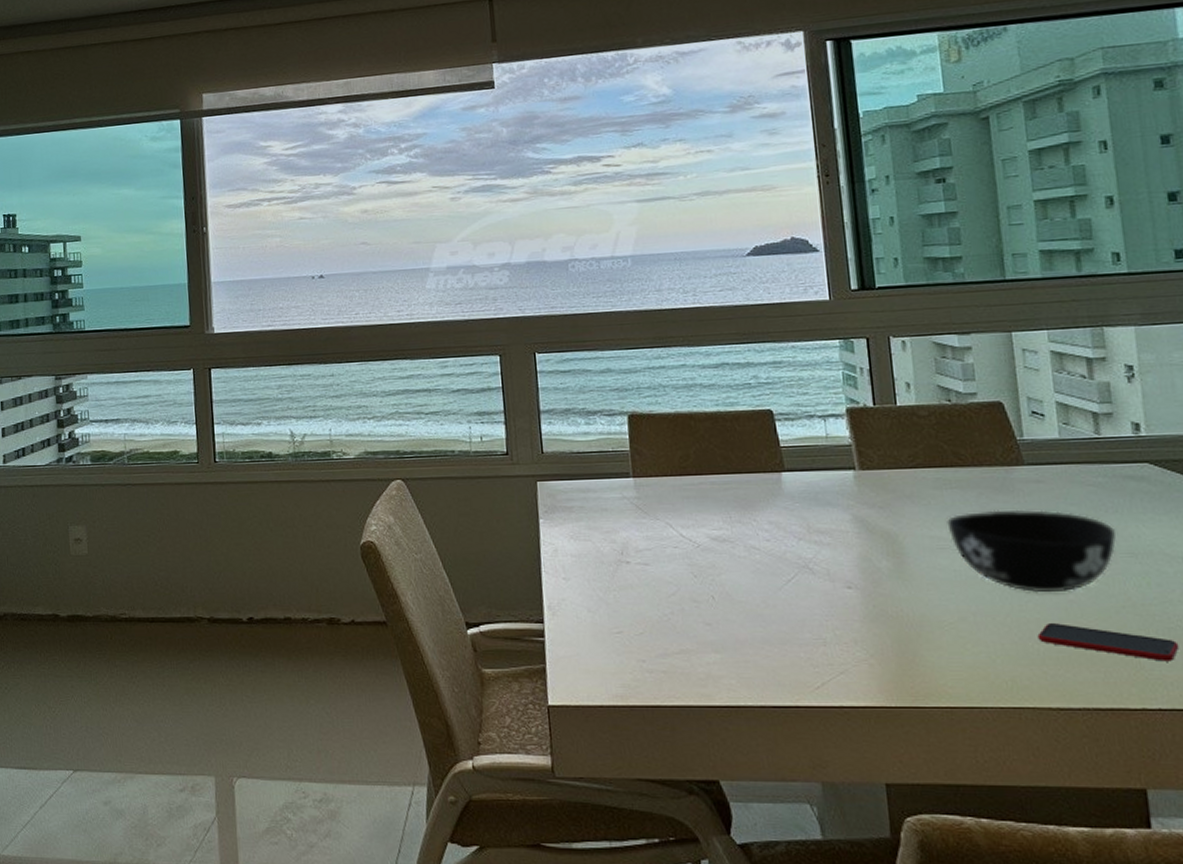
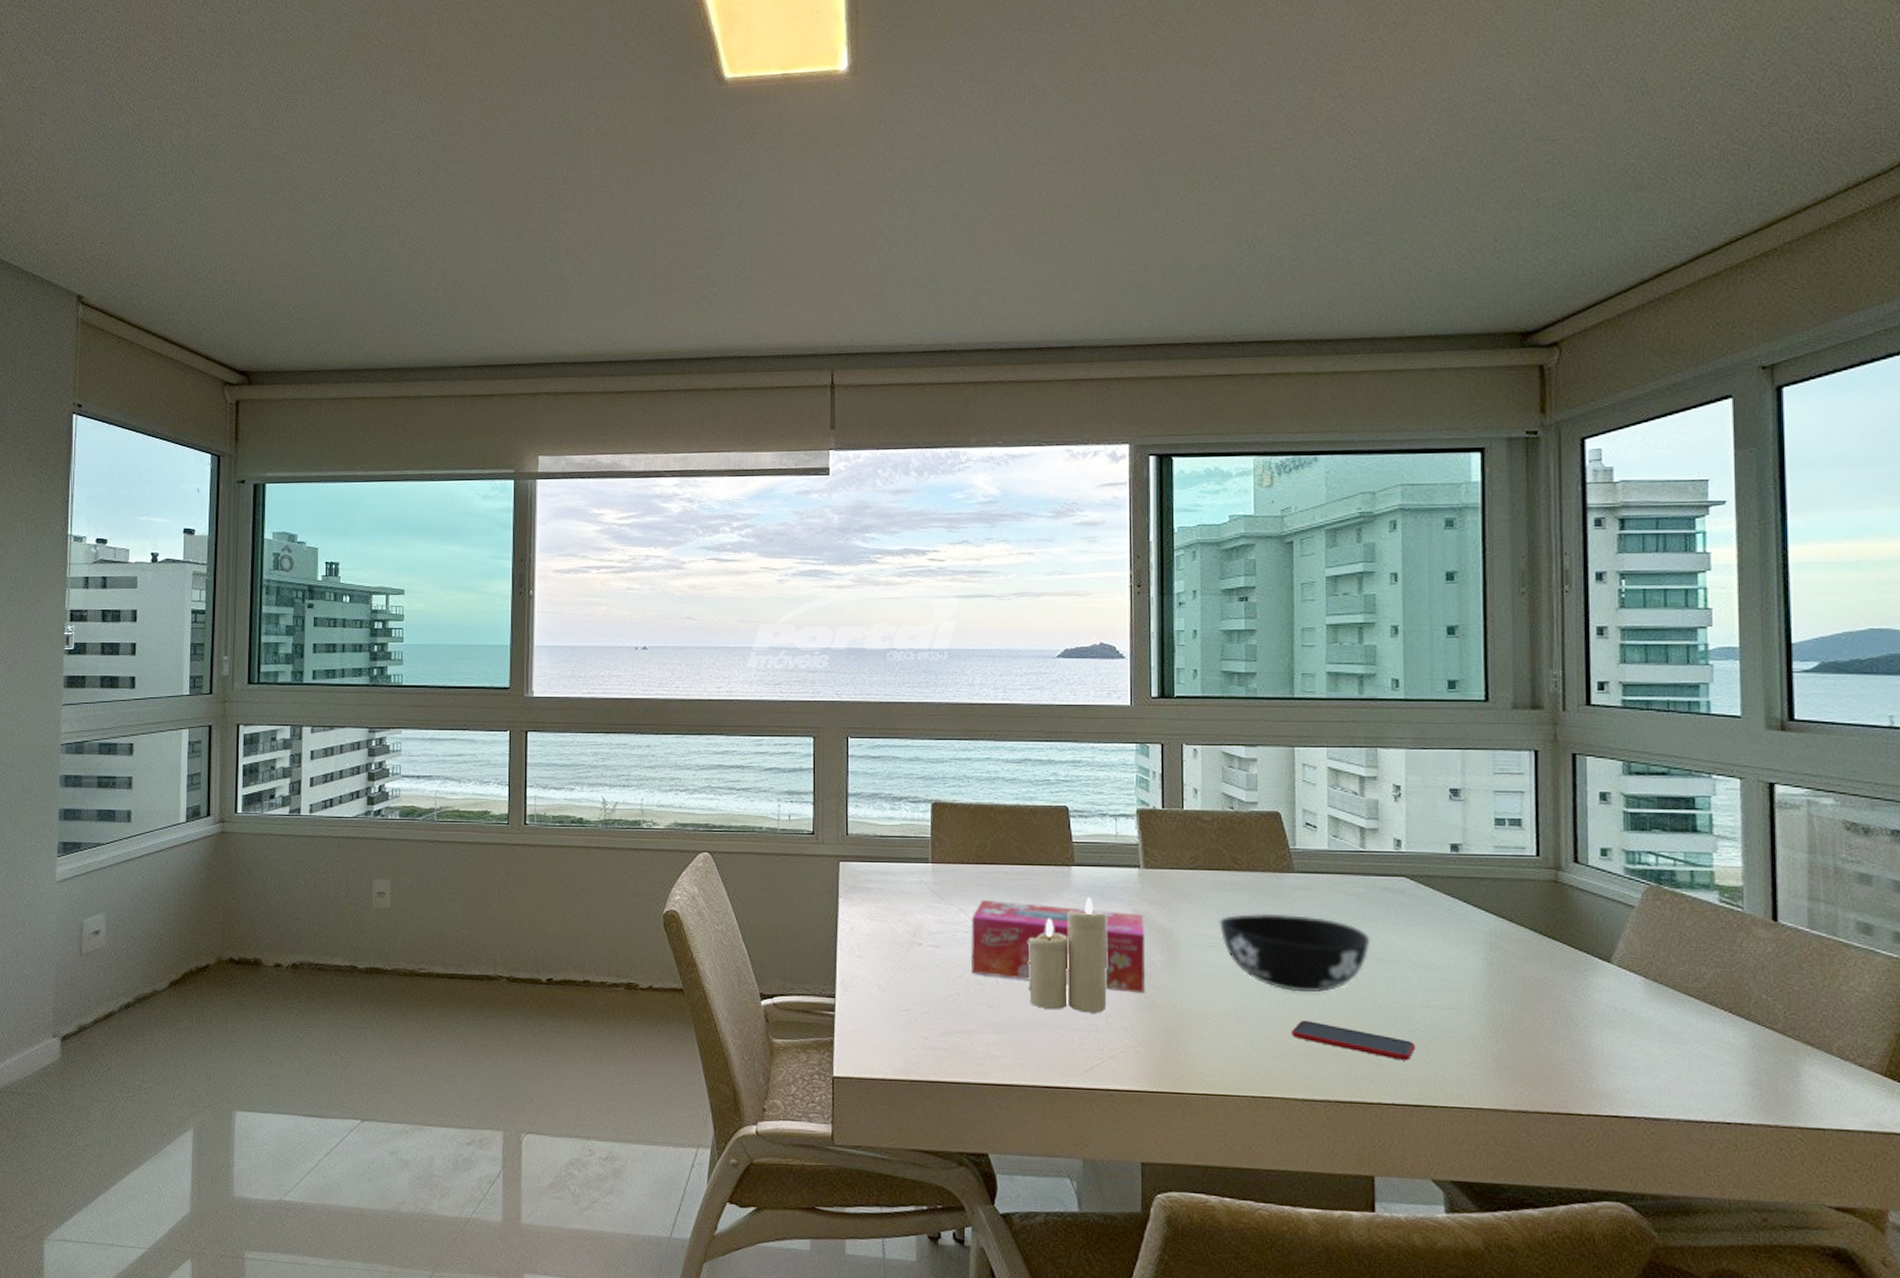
tissue box: none [679,512,873,602] -> present [971,899,1146,993]
candle: none [742,503,832,626] -> present [1028,897,1108,1013]

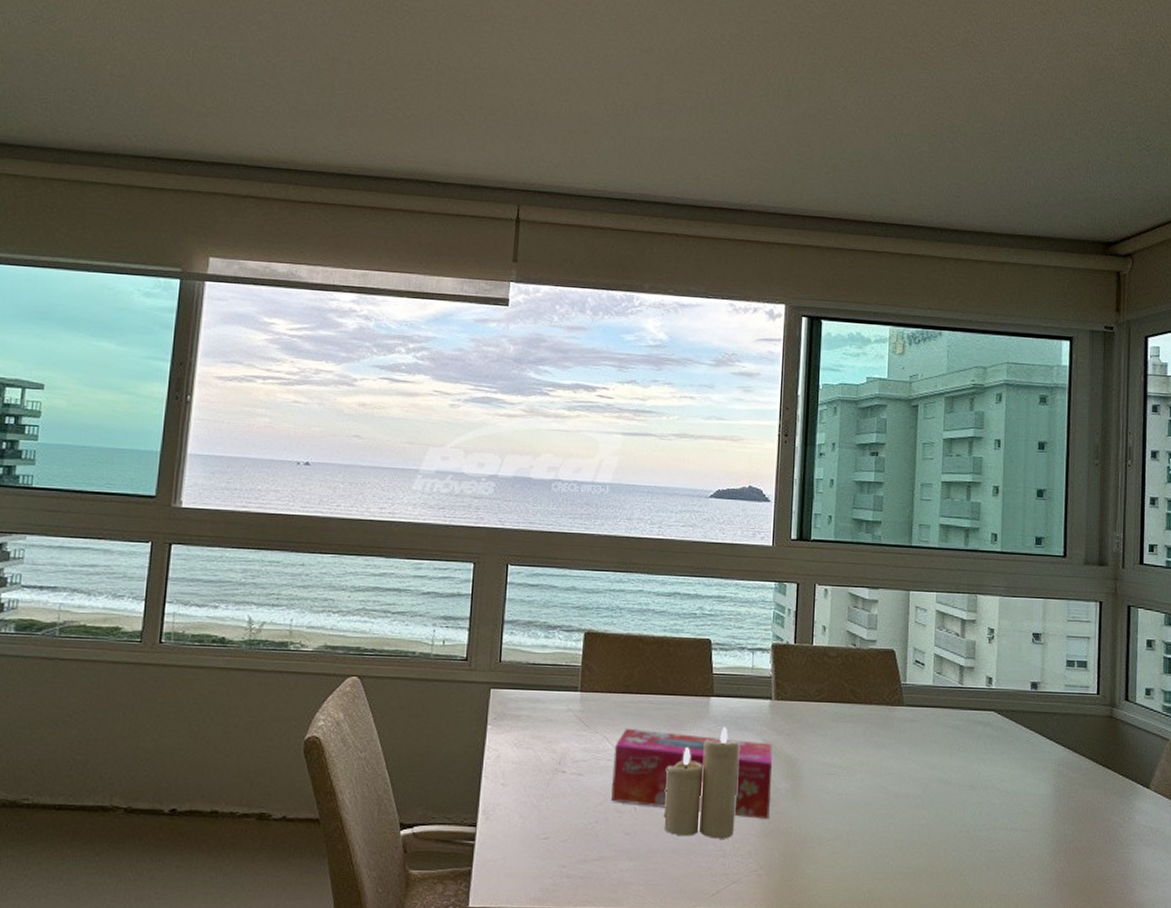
bowl: present [1219,913,1371,992] -> none [838,743,964,817]
smartphone: present [1291,1021,1416,1061] -> none [893,843,995,879]

